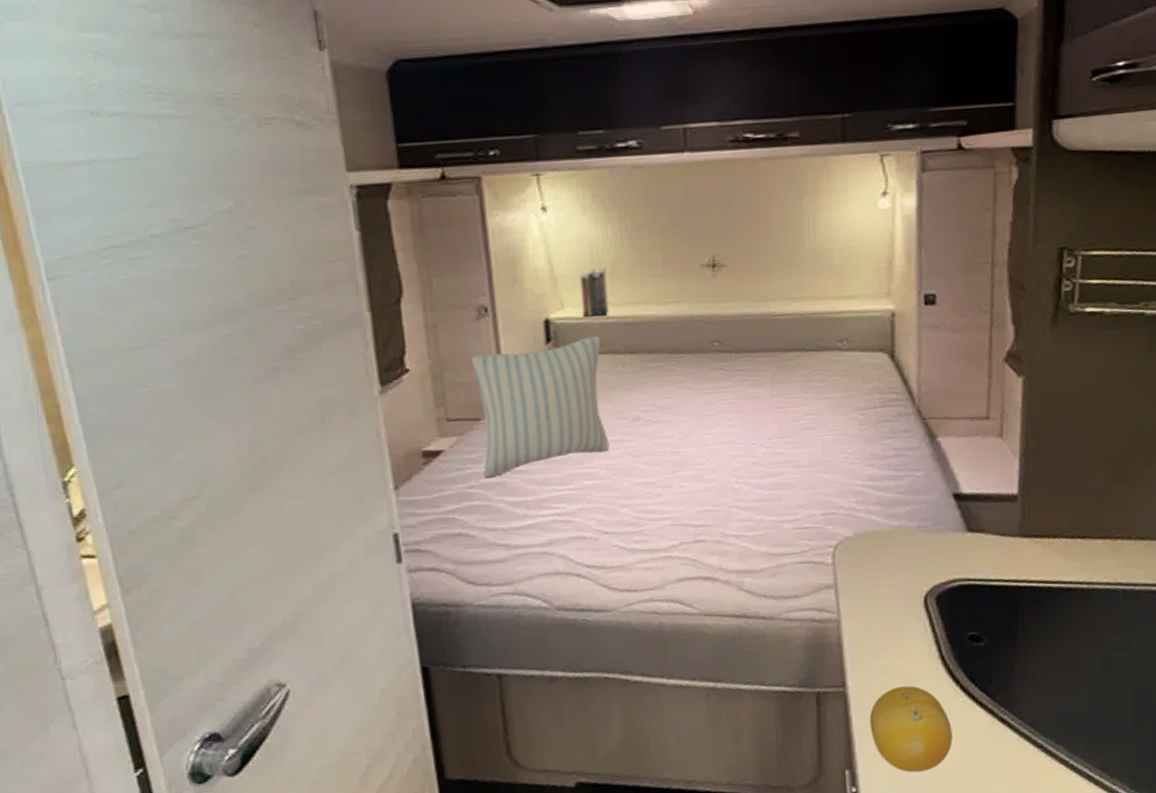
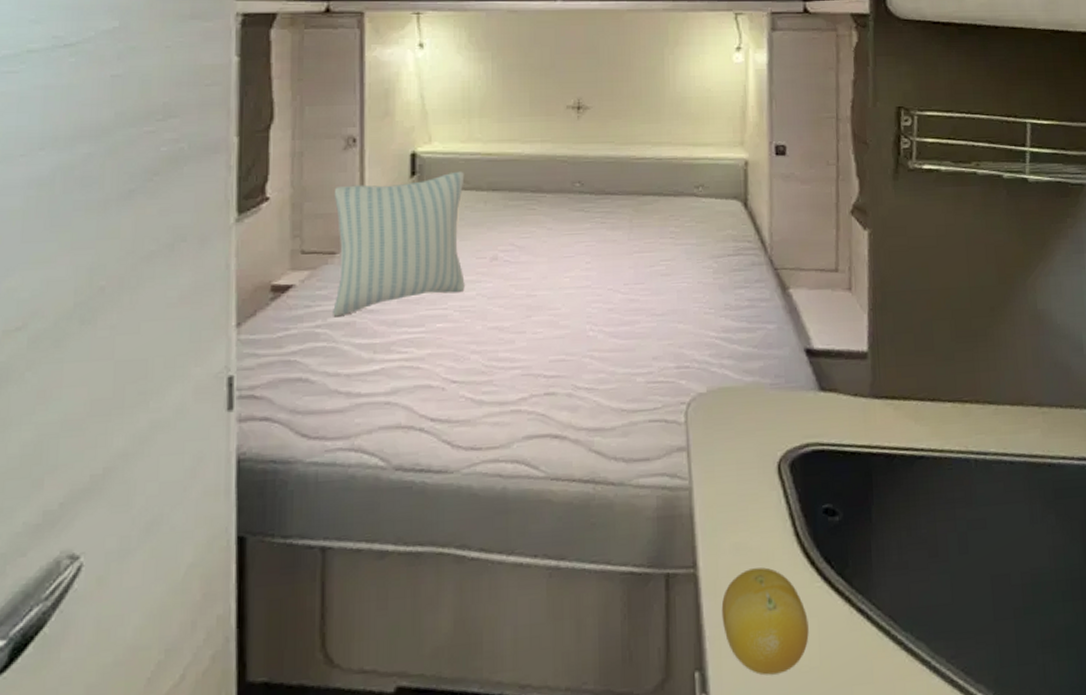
books: present [579,267,609,317] -> none [449,104,475,153]

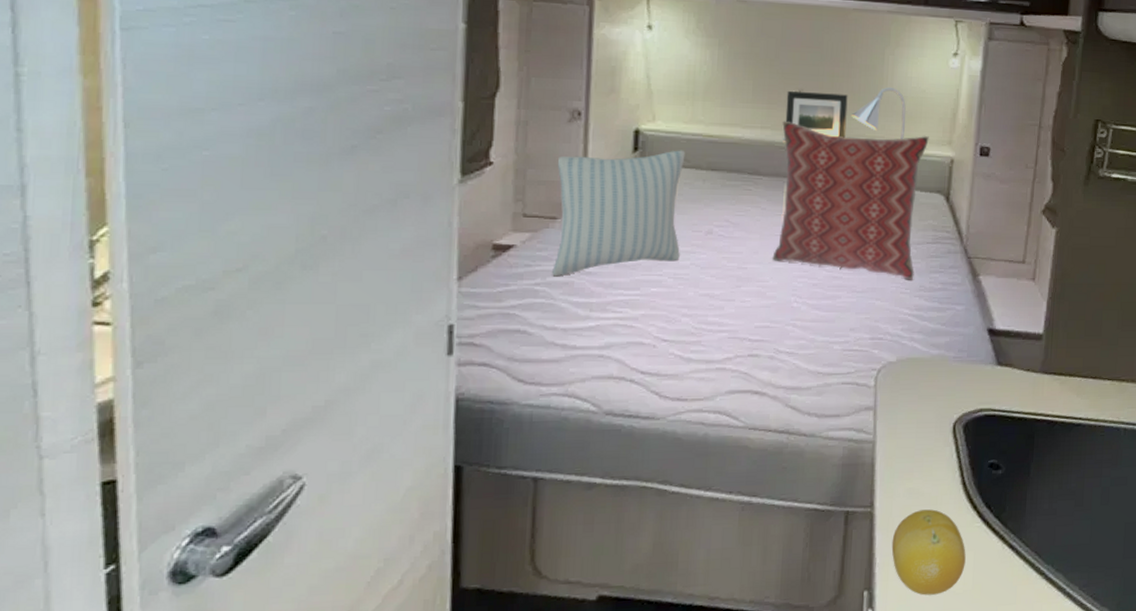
pillow: none [563,132,719,297] -> present [772,120,929,279]
picture frame: none [565,99,630,146] -> present [785,90,848,138]
table lamp: none [634,89,693,144] -> present [851,87,906,140]

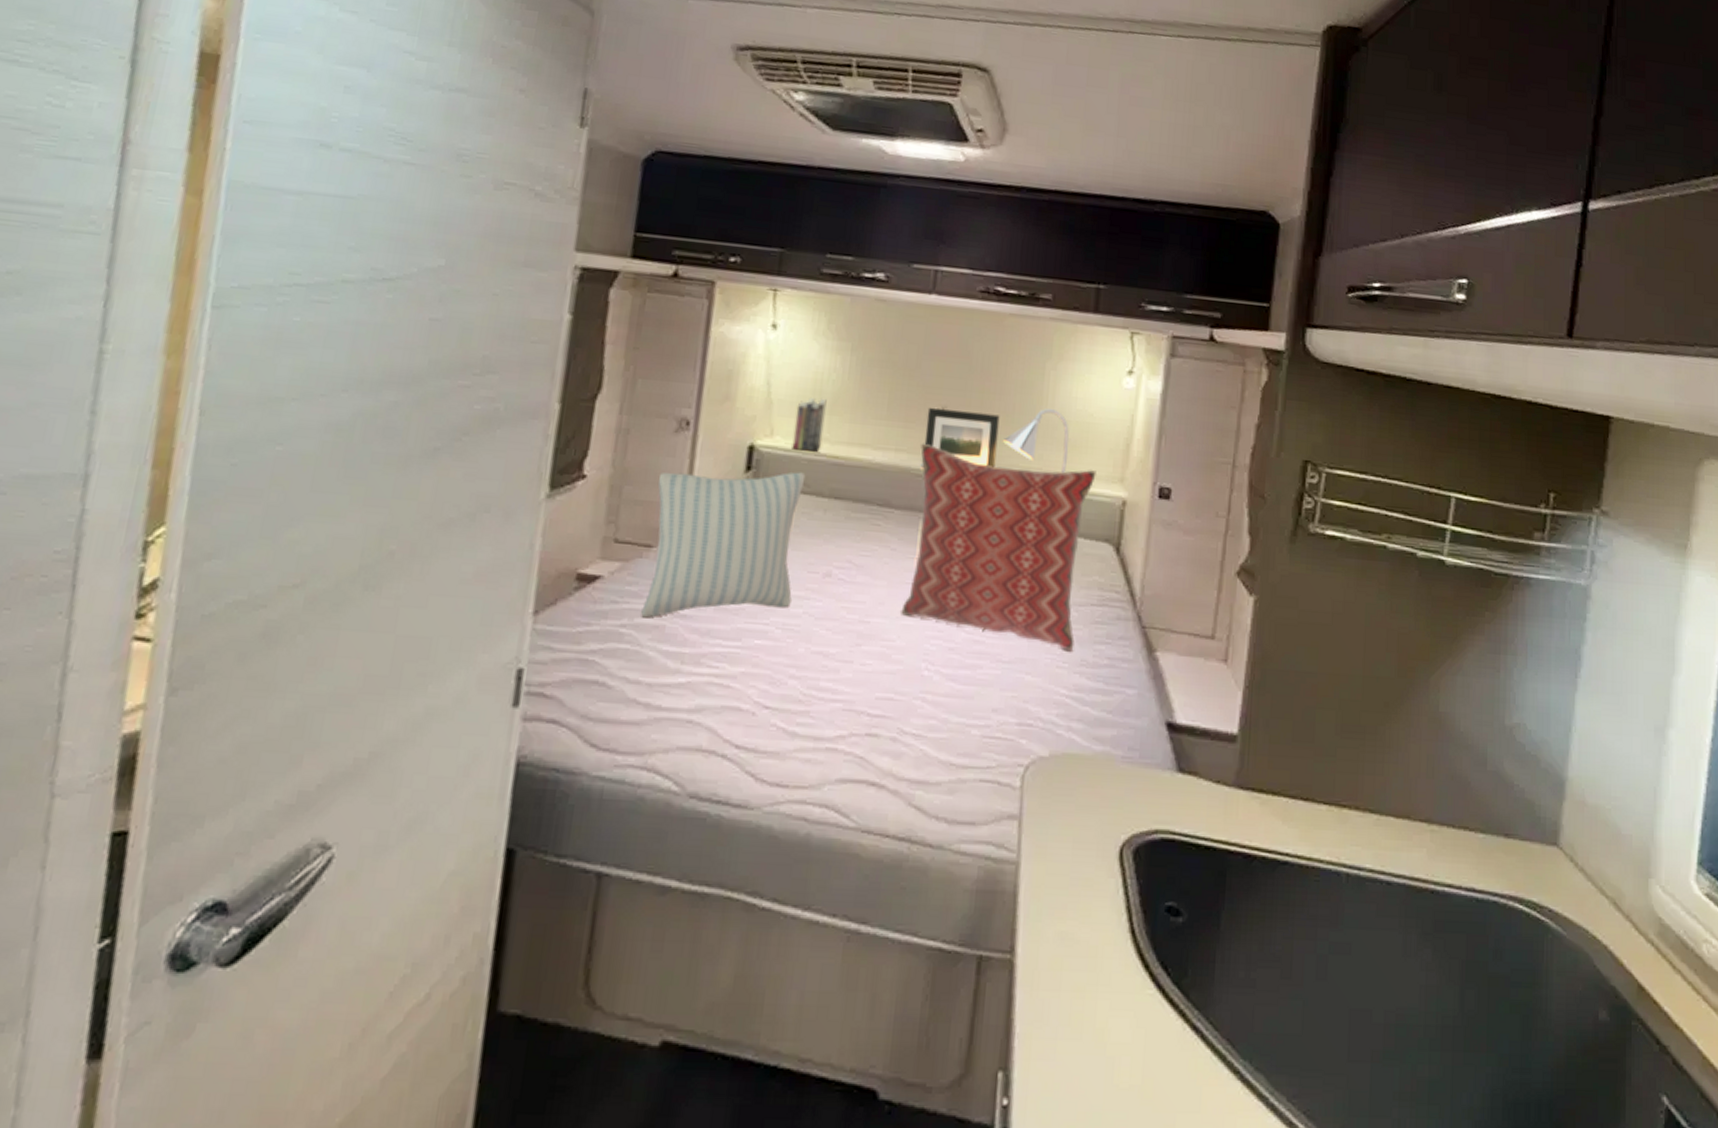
books: none [672,86,700,134] -> present [792,397,827,453]
fruit: present [891,509,966,595] -> none [1036,963,1134,1087]

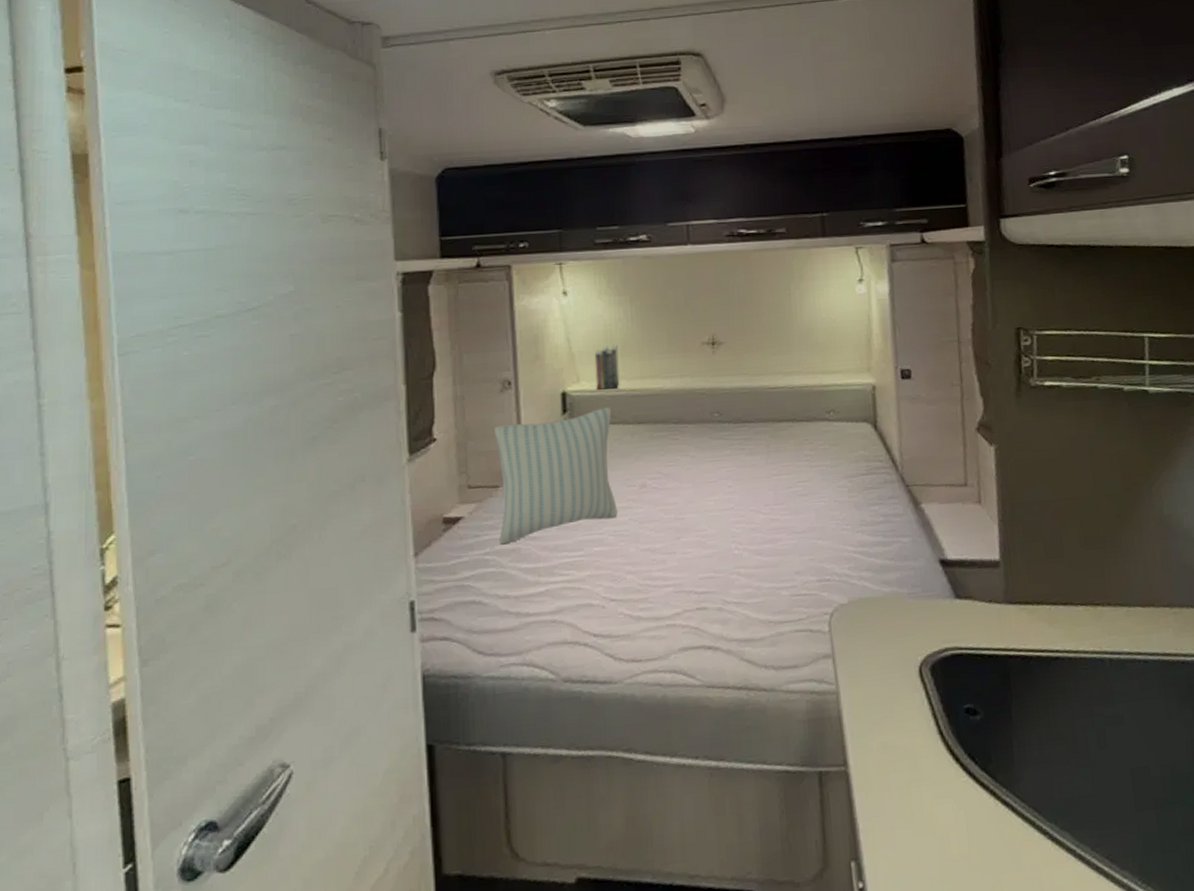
pillow: present [901,443,1096,650] -> none [700,364,853,515]
picture frame: present [924,407,1000,468] -> none [700,333,764,378]
table lamp: present [1002,409,1069,474] -> none [765,321,822,373]

